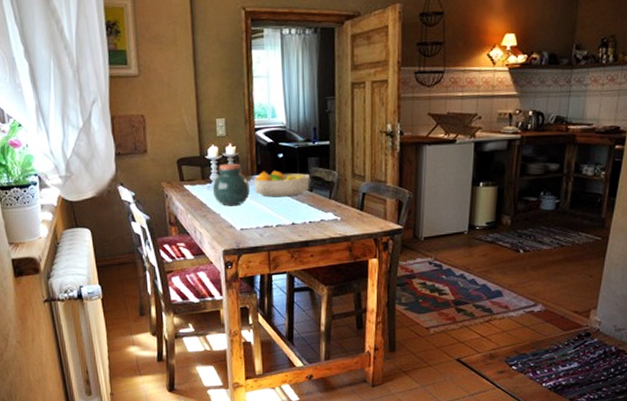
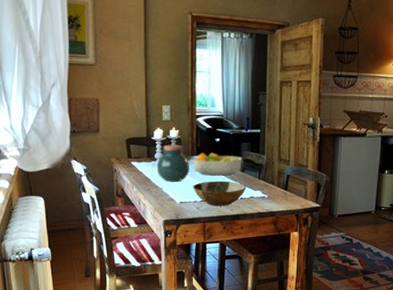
bowl: none [254,202,316,232] -> present [193,180,247,206]

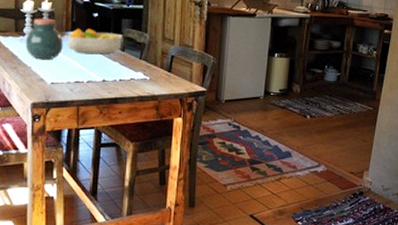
bowl: present [193,180,247,206] -> none [66,60,127,88]

